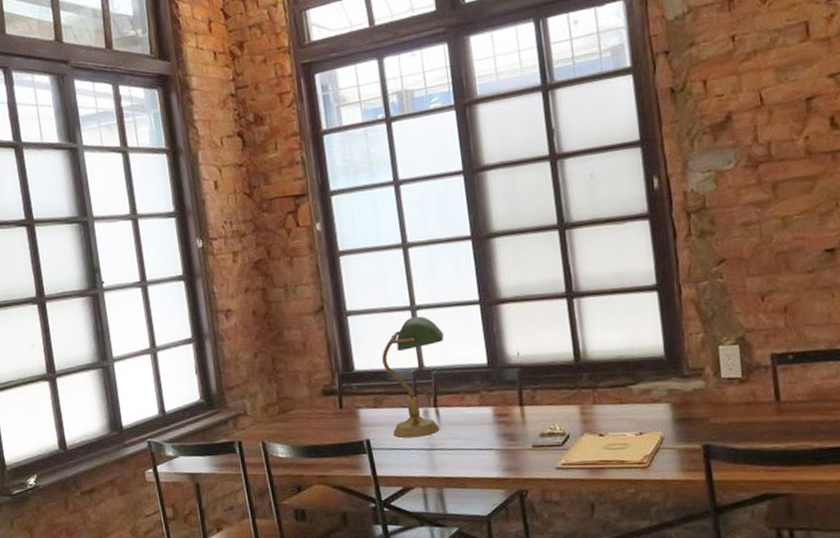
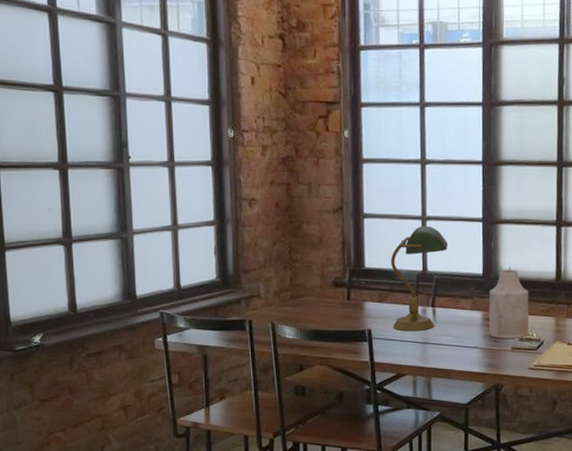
vase: none [498,355,551,437] -> present [489,270,529,340]

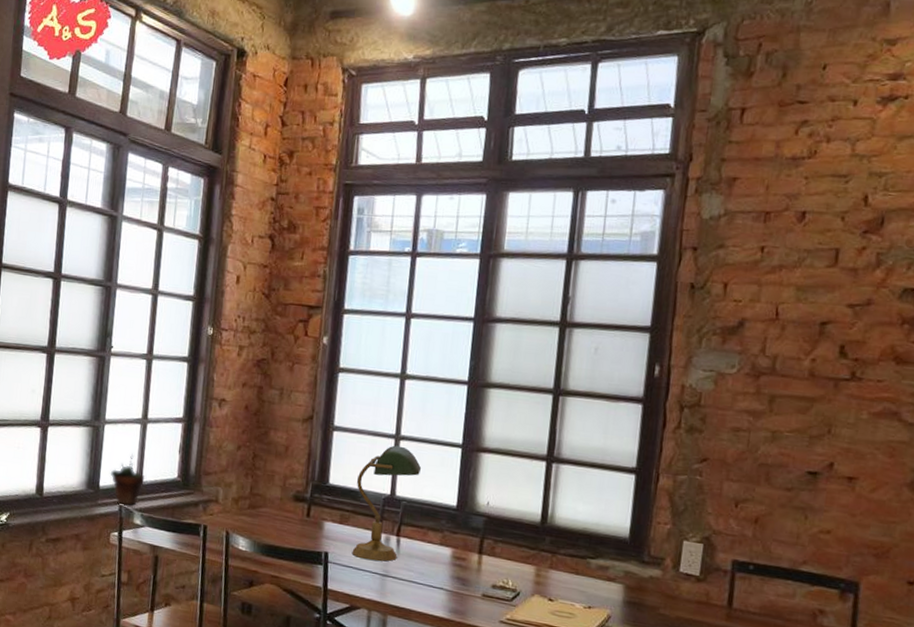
succulent plant: none [146,260,182,312] -> present [110,453,145,506]
vase: present [489,270,529,340] -> none [458,504,508,585]

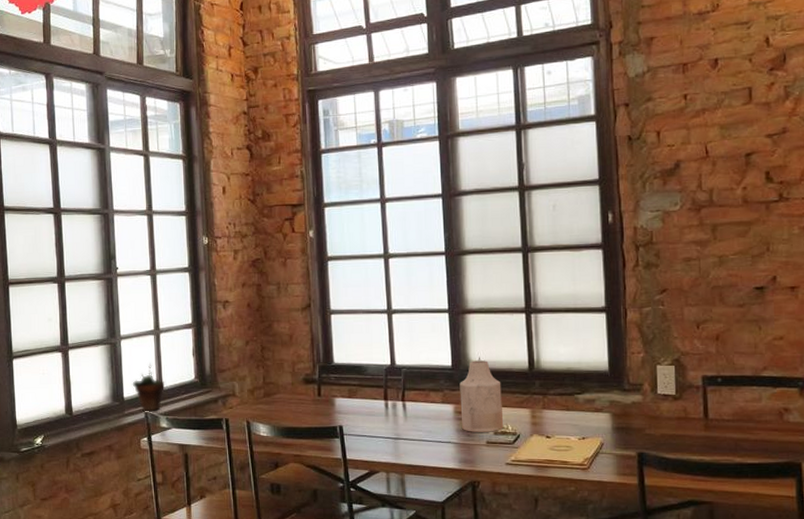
desk lamp: present [352,445,422,562] -> none [359,319,415,427]
vase: none [458,504,508,585] -> present [459,360,504,433]

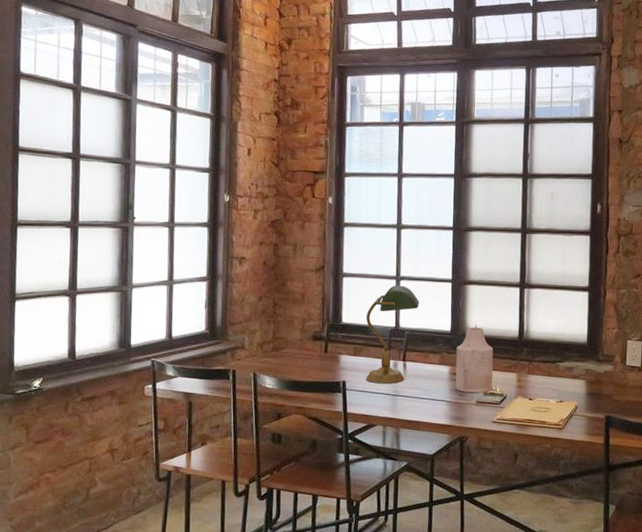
succulent plant: present [132,363,165,412] -> none [140,312,174,360]
desk lamp: none [359,319,415,427] -> present [366,285,420,384]

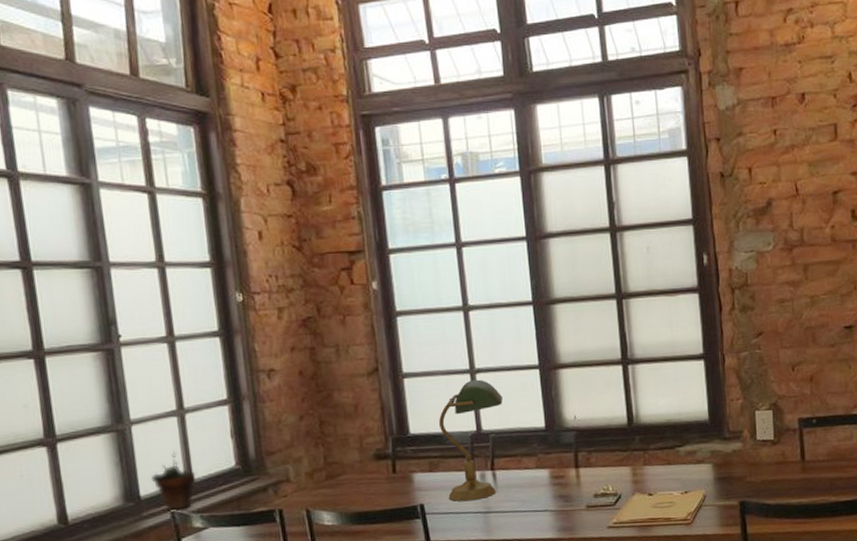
succulent plant: none [140,312,174,360] -> present [150,451,196,512]
vase: present [455,327,494,394] -> none [555,418,604,498]

